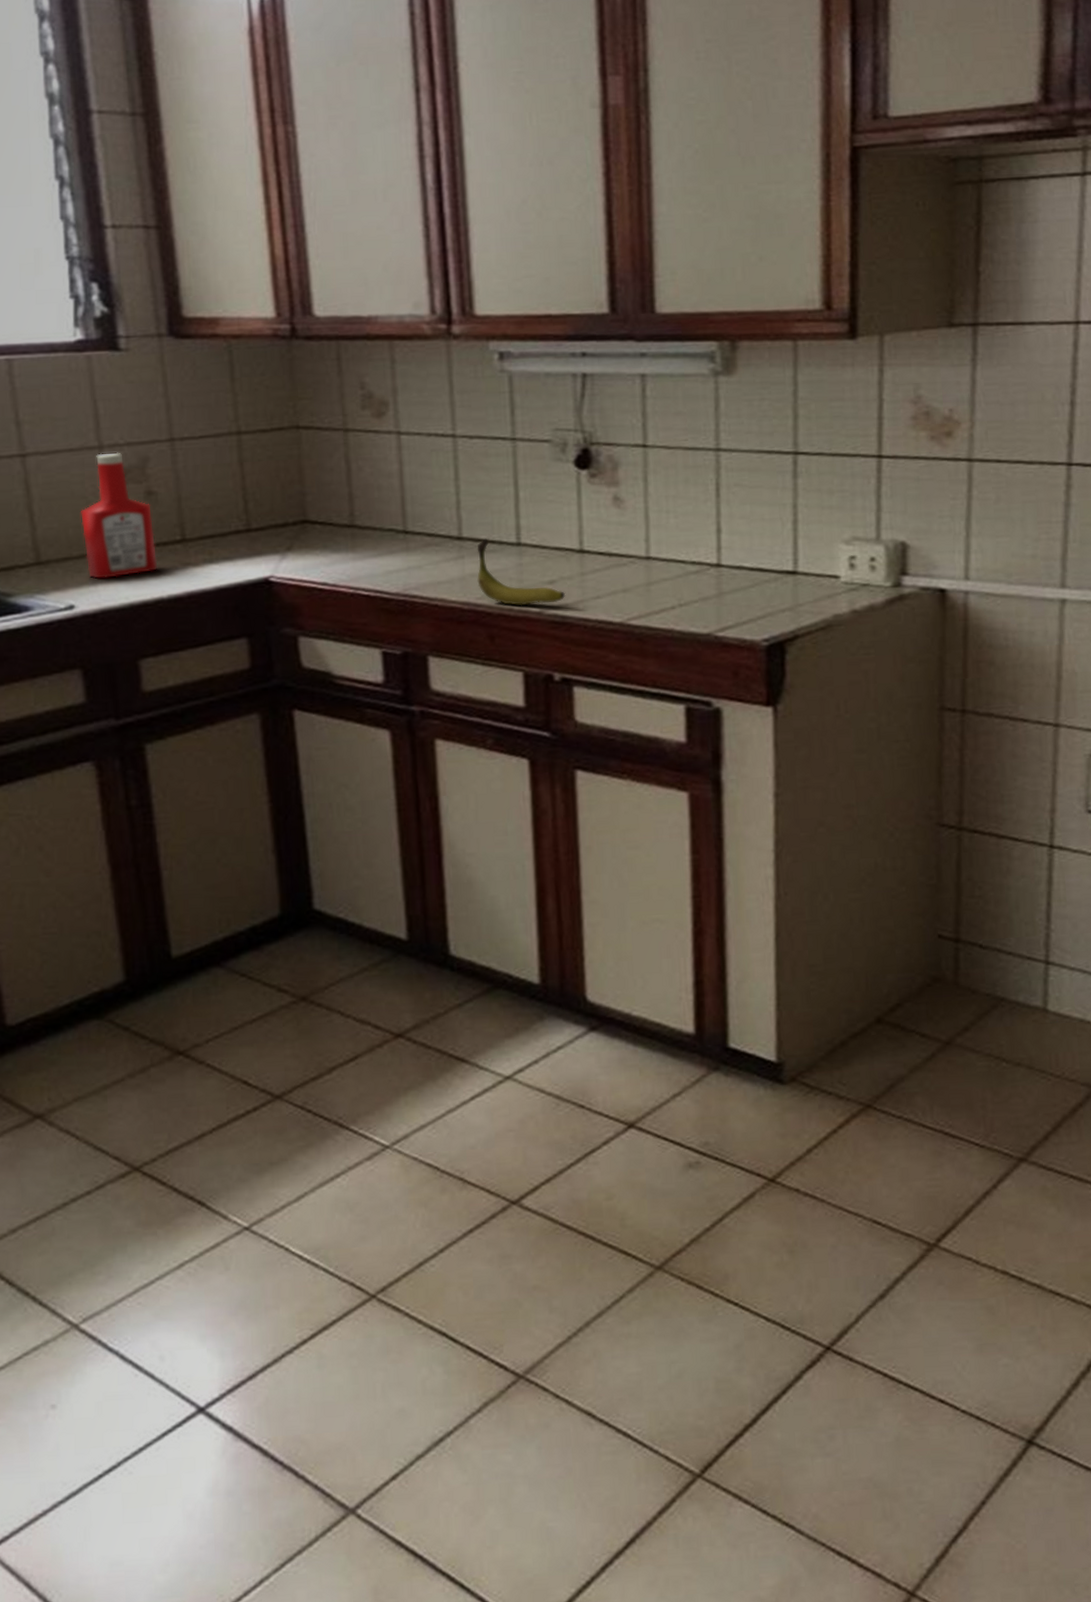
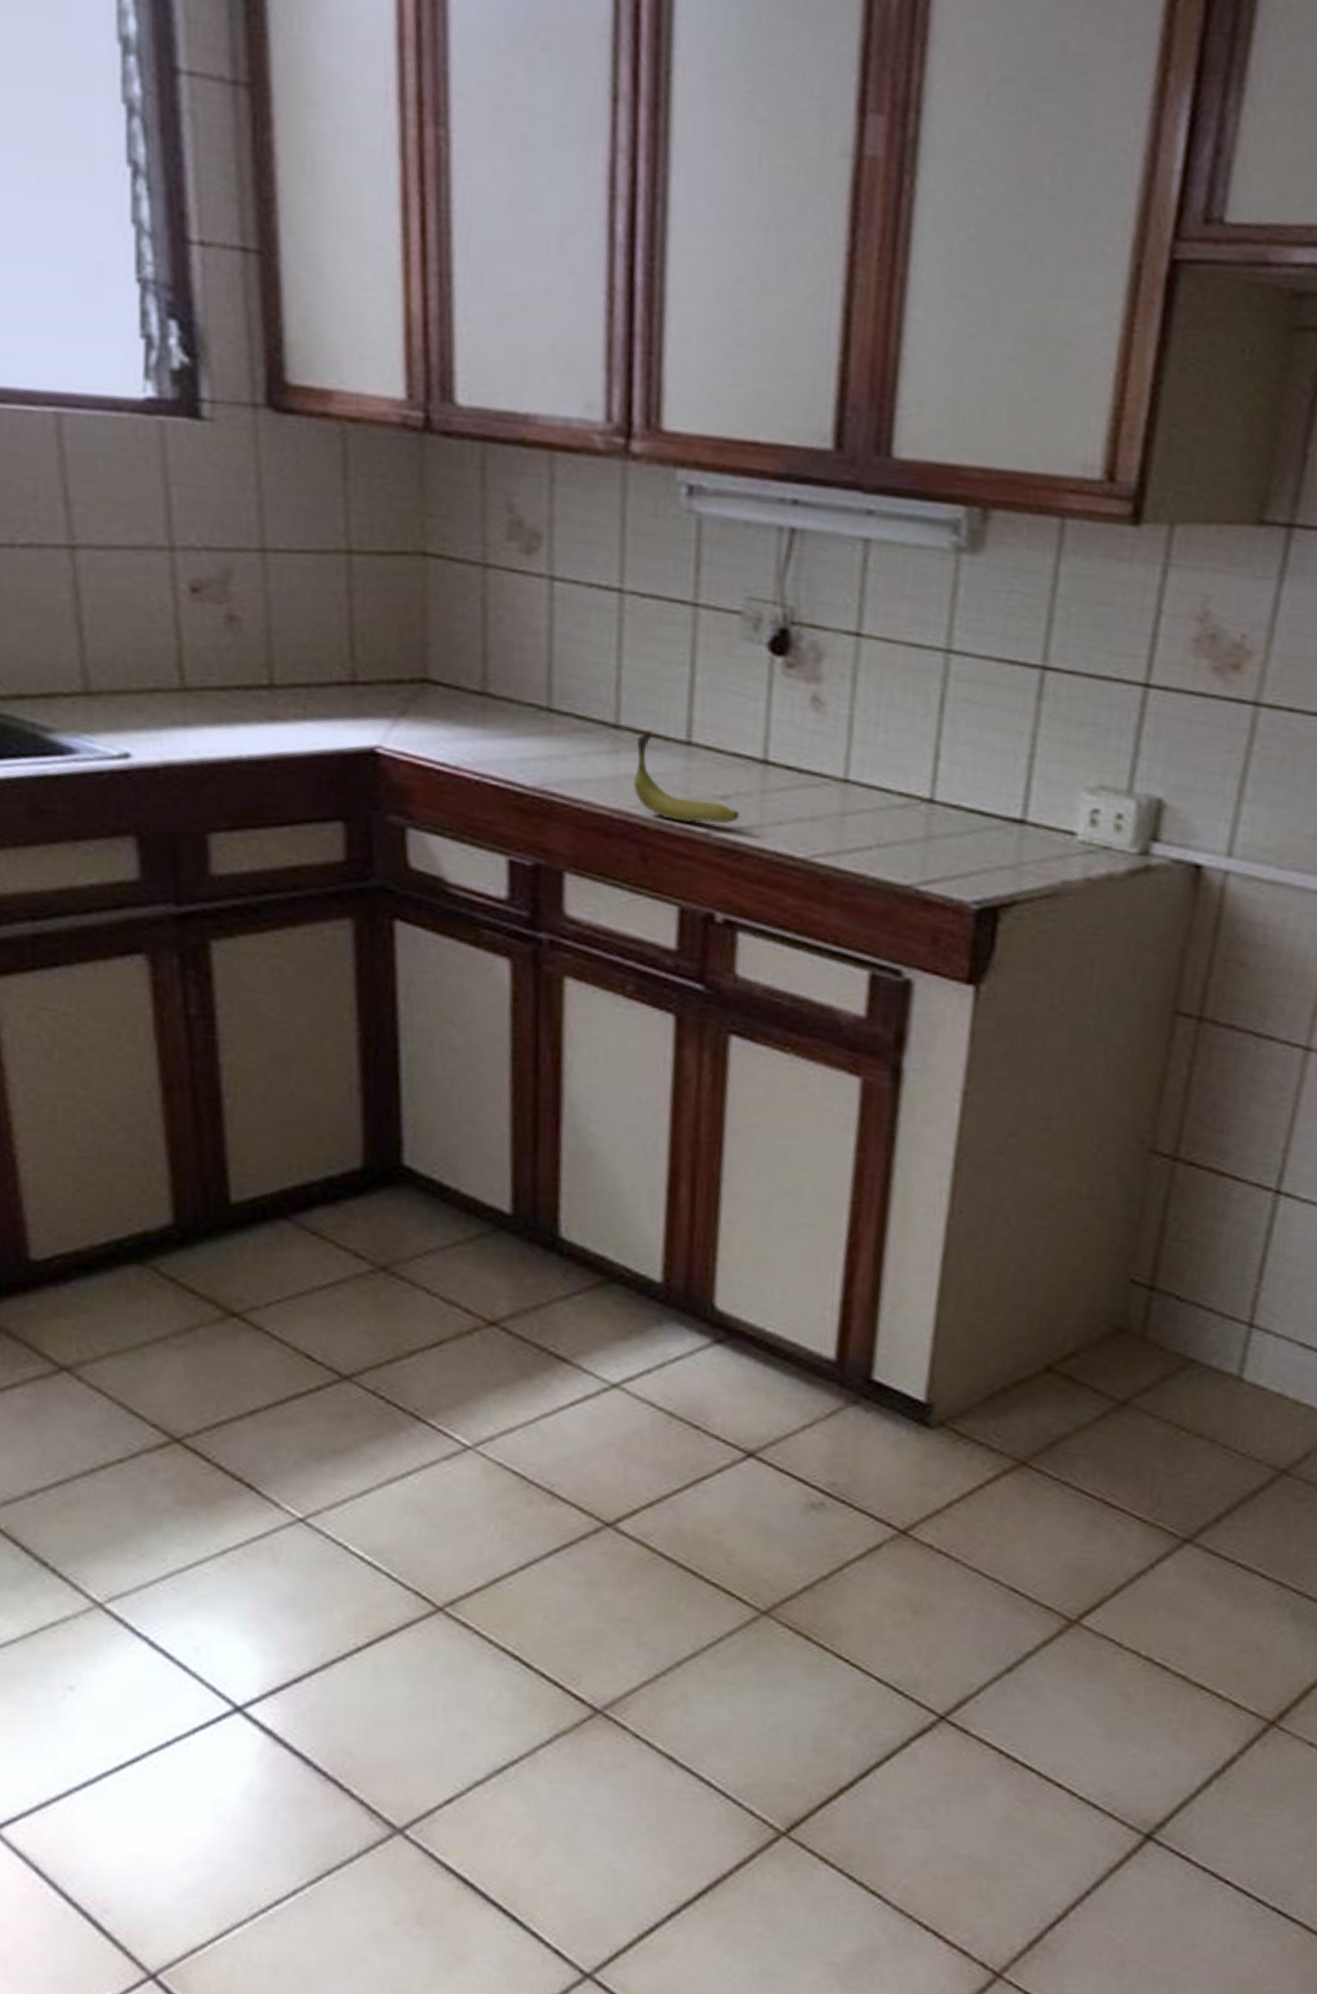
ketchup bottle: present [81,452,158,579] -> none [143,557,238,724]

